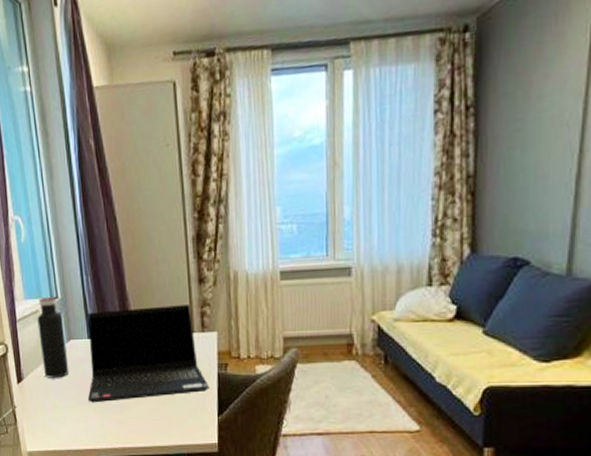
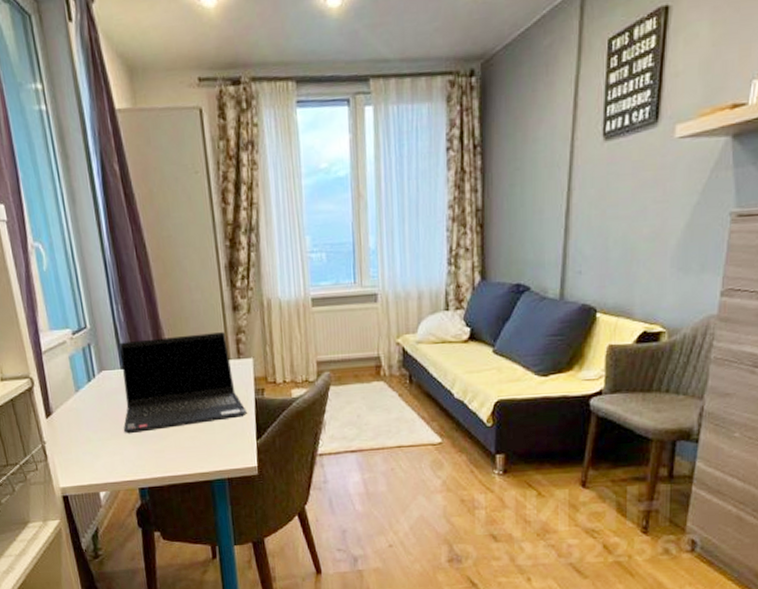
water bottle: present [37,297,69,378] -> none [65,327,103,411]

